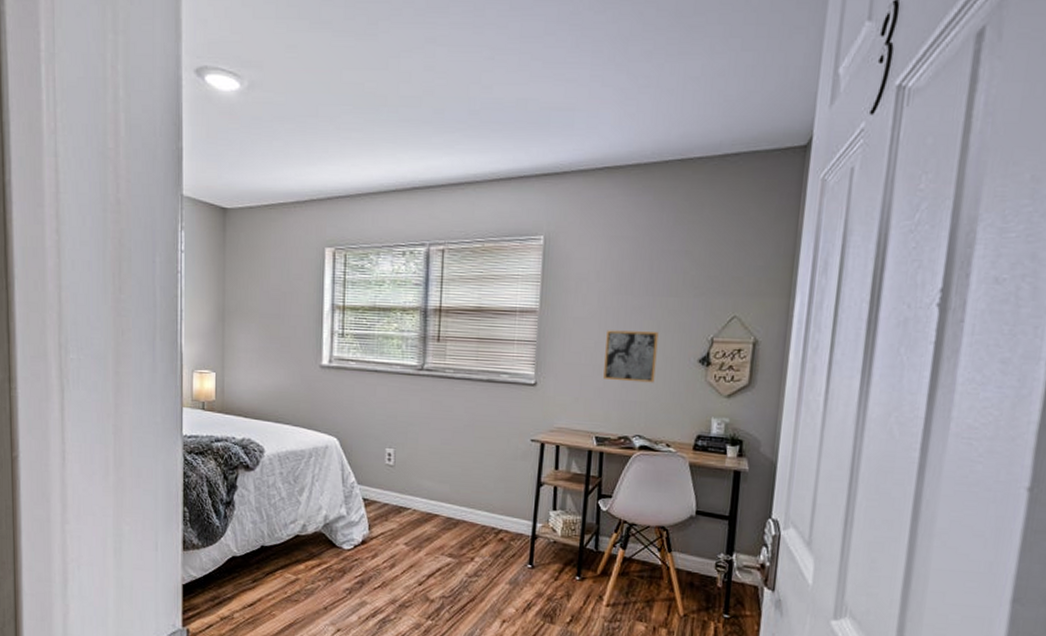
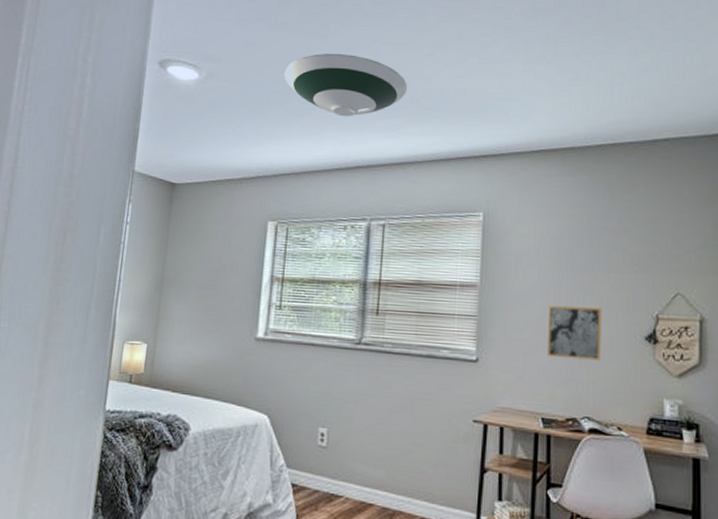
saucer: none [332,58,466,132] -> present [284,54,408,117]

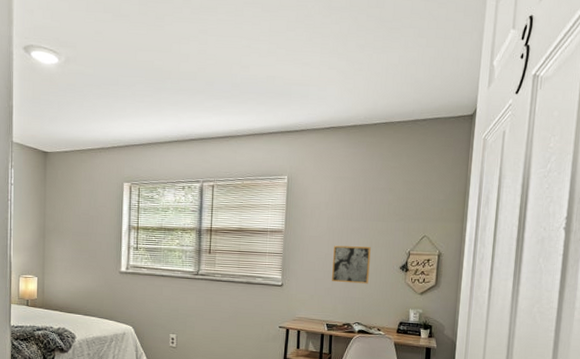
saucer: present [284,54,408,117] -> none [129,43,230,98]

